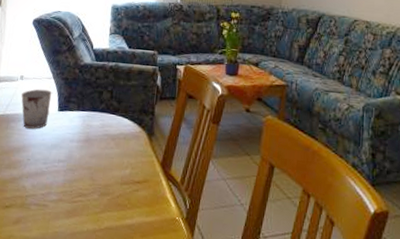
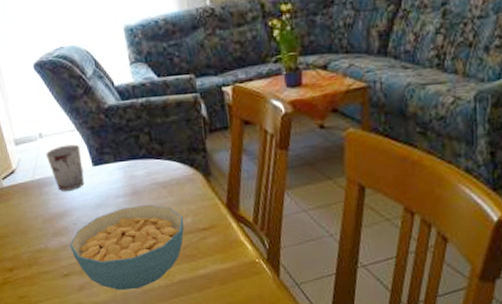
cereal bowl: none [18,151,123,230] -> present [70,204,185,290]

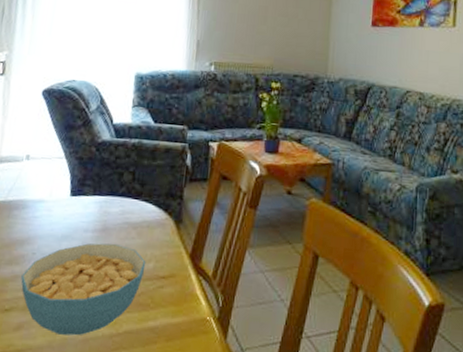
cup: present [46,144,84,191] -> none [26,170,64,218]

